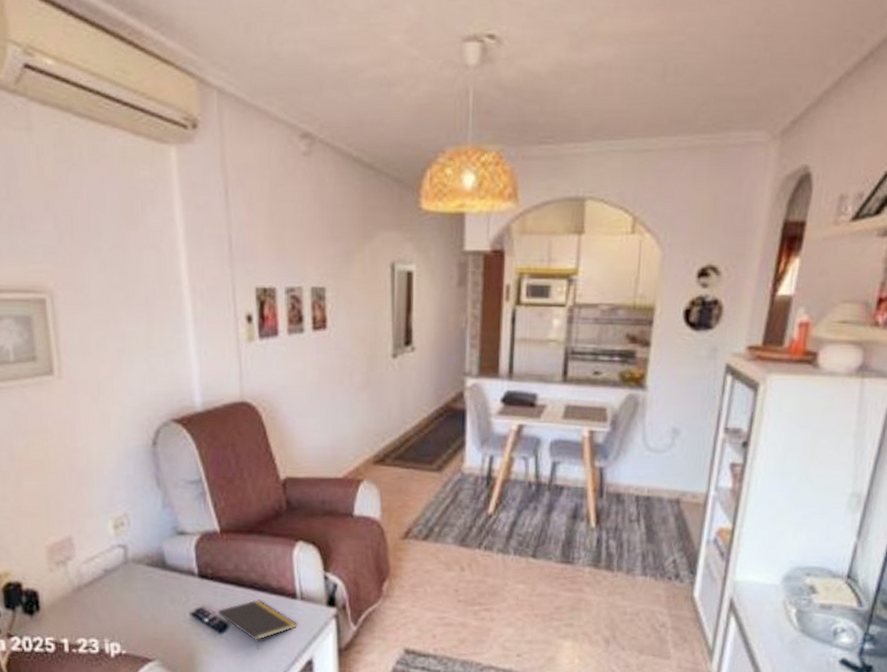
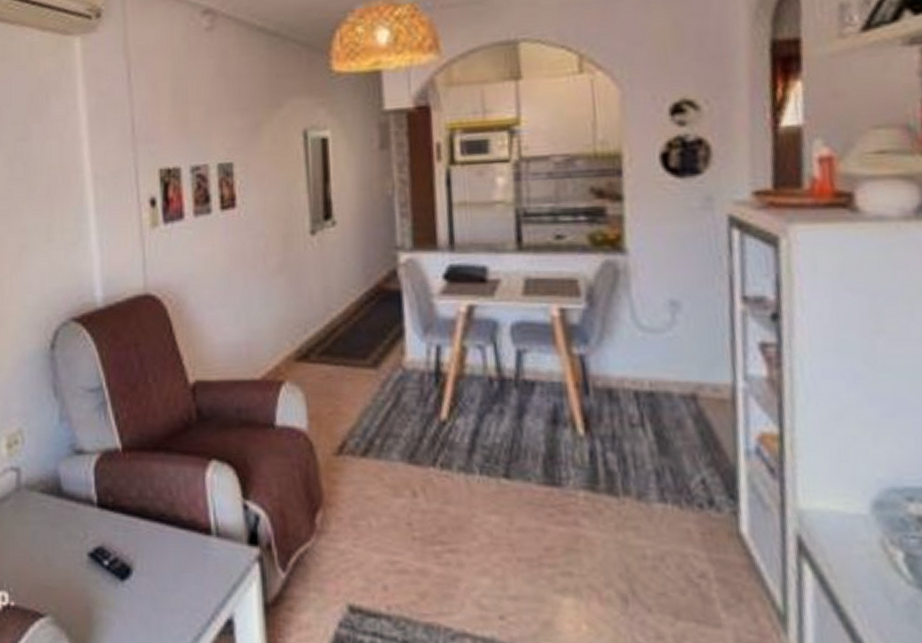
notepad: present [218,599,297,650] -> none [120,536,213,604]

